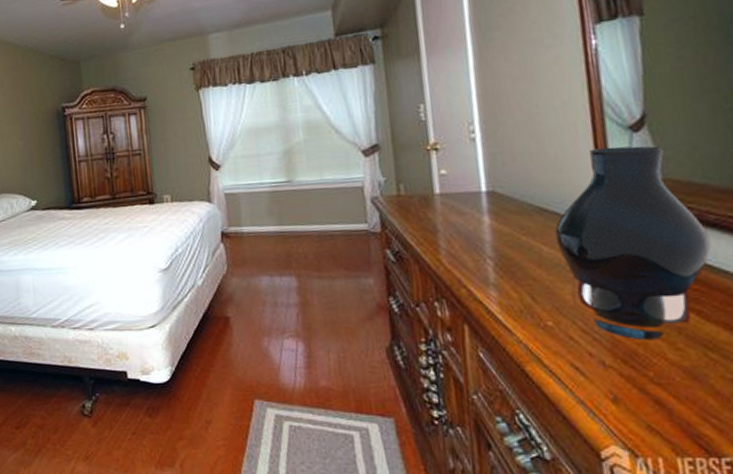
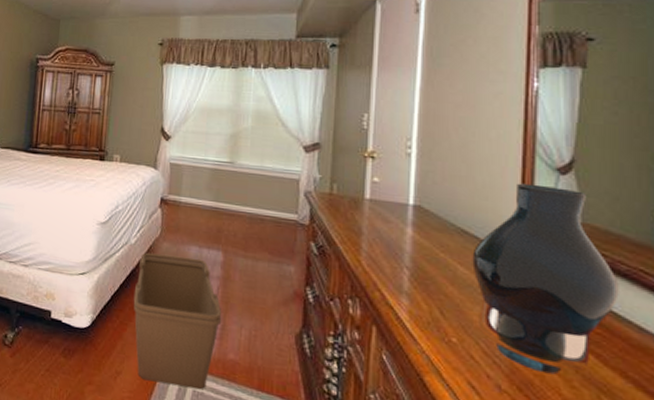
bicycle basket: none [210,288,307,425] -> present [133,252,222,390]

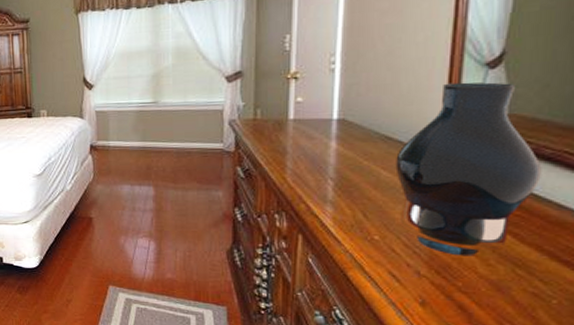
bicycle basket: present [133,252,222,390] -> none [74,195,158,306]

